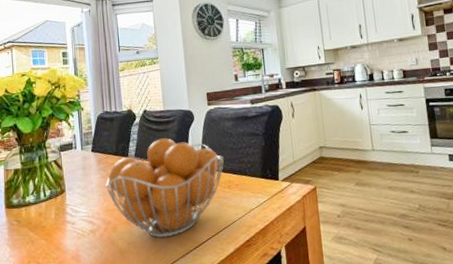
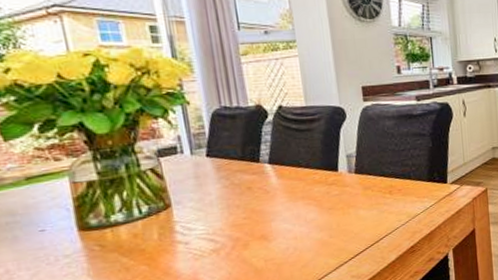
fruit basket: present [106,138,225,238] -> none [230,139,385,252]

